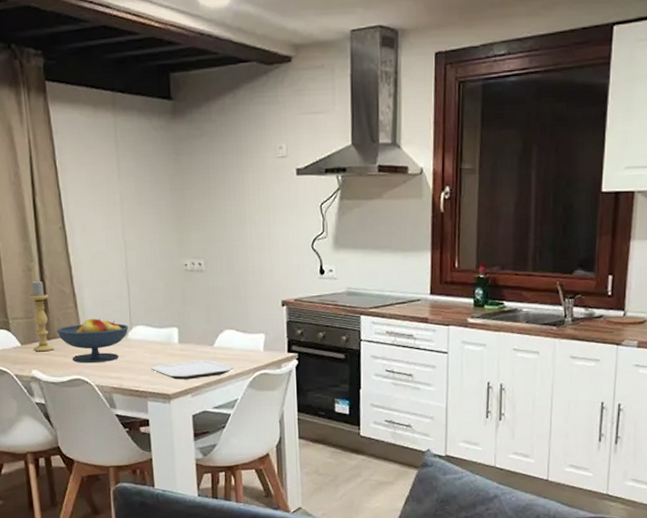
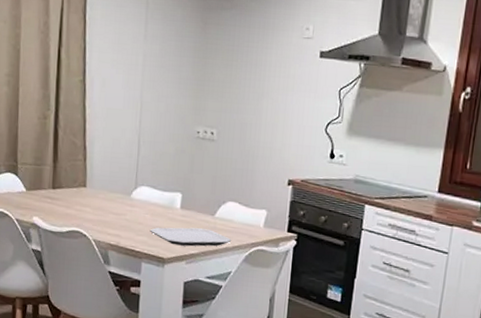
candle holder: present [28,280,55,352] -> none [37,129,60,200]
fruit bowl: present [57,318,129,364] -> none [63,173,134,218]

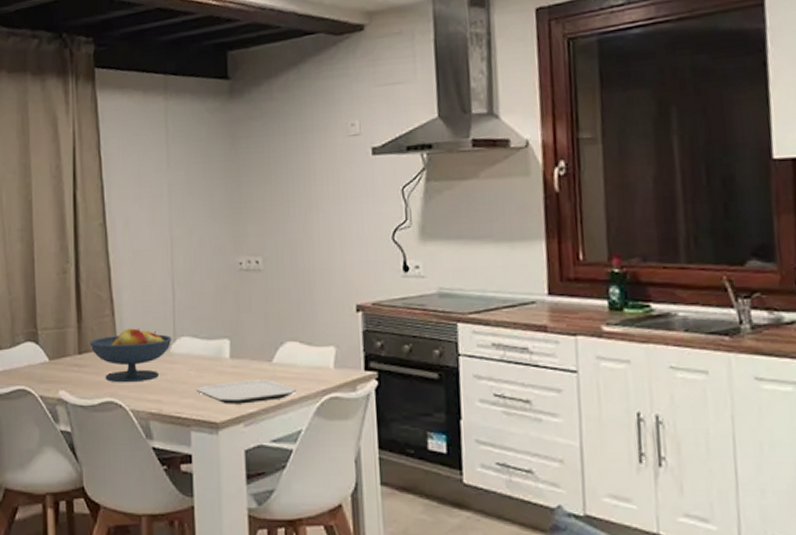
fruit bowl: none [63,173,134,218] -> present [90,328,172,383]

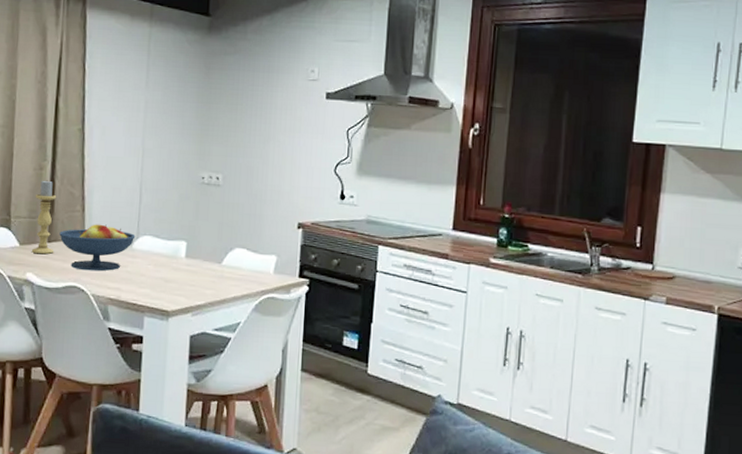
candle holder: none [61,284,86,369] -> present [31,180,57,255]
plate: present [196,379,297,404] -> none [152,277,240,297]

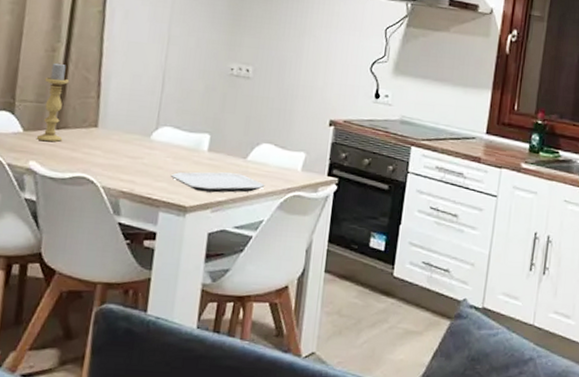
fruit bowl: present [59,224,136,271] -> none [69,112,155,162]
plate: none [152,277,240,297] -> present [170,172,265,193]

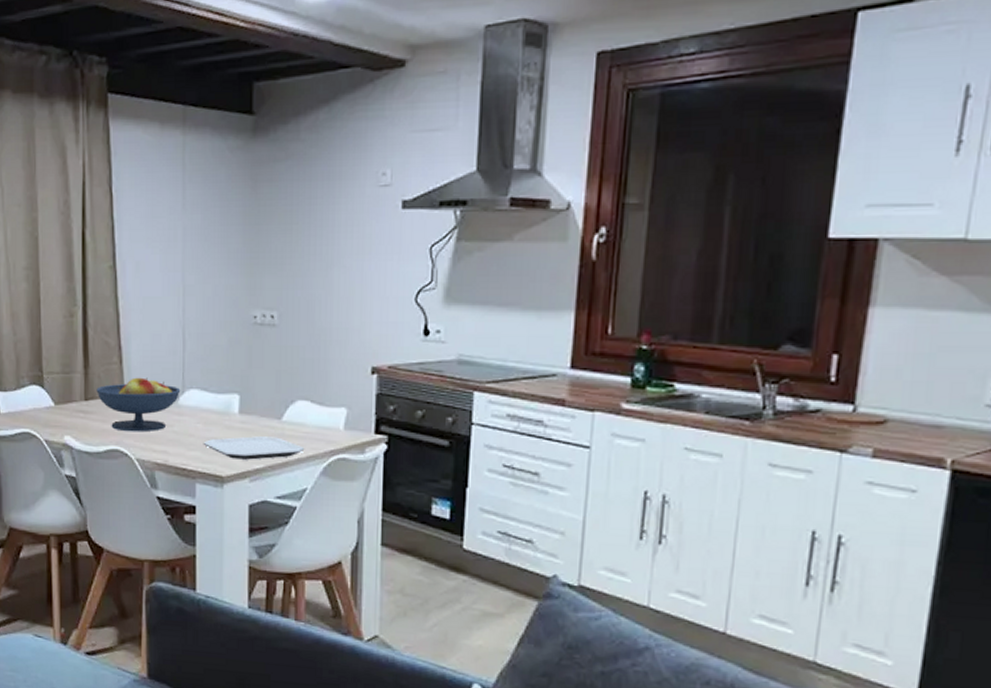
candle holder: present [36,63,70,142] -> none [67,329,92,415]
fruit bowl: none [69,112,155,162] -> present [96,377,181,432]

